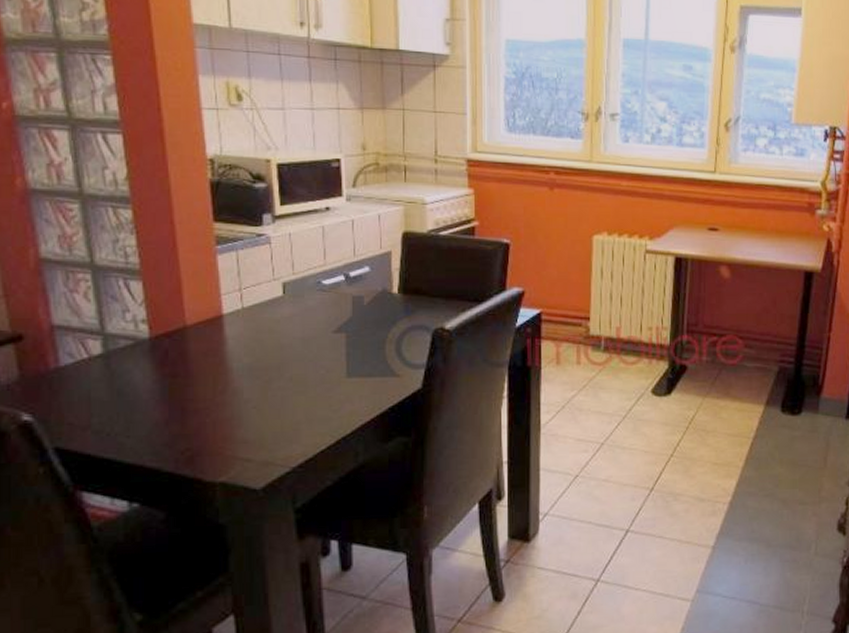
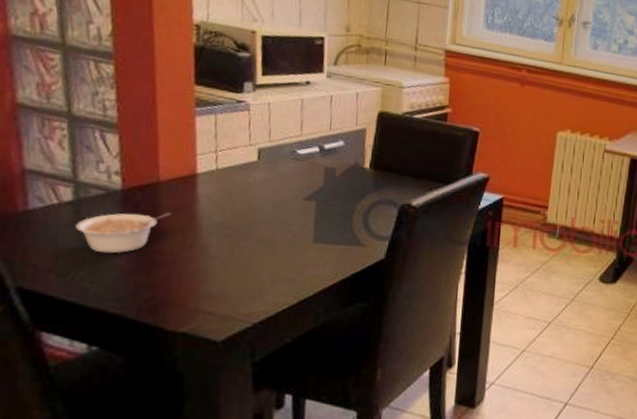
legume: none [107,358,200,406] -> present [75,212,171,254]

